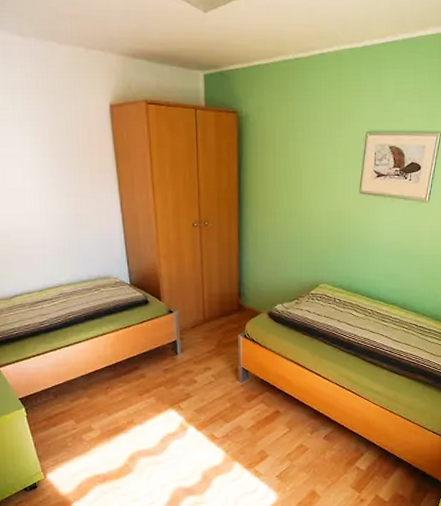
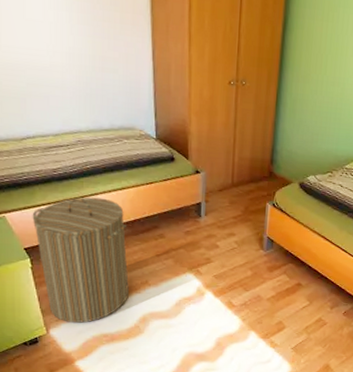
laundry hamper: none [24,345,116,466] -> present [32,197,129,323]

